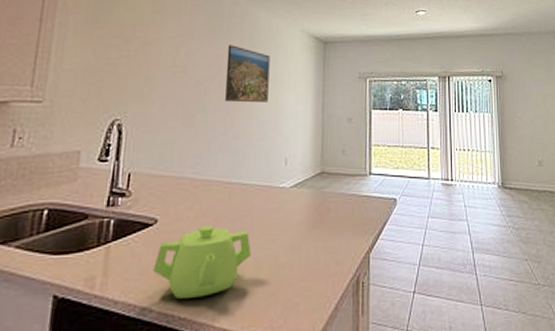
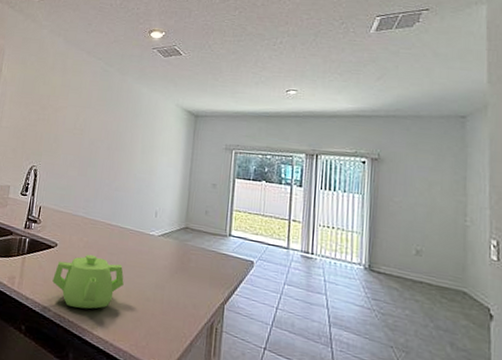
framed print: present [225,44,270,103] -> none [111,114,149,163]

